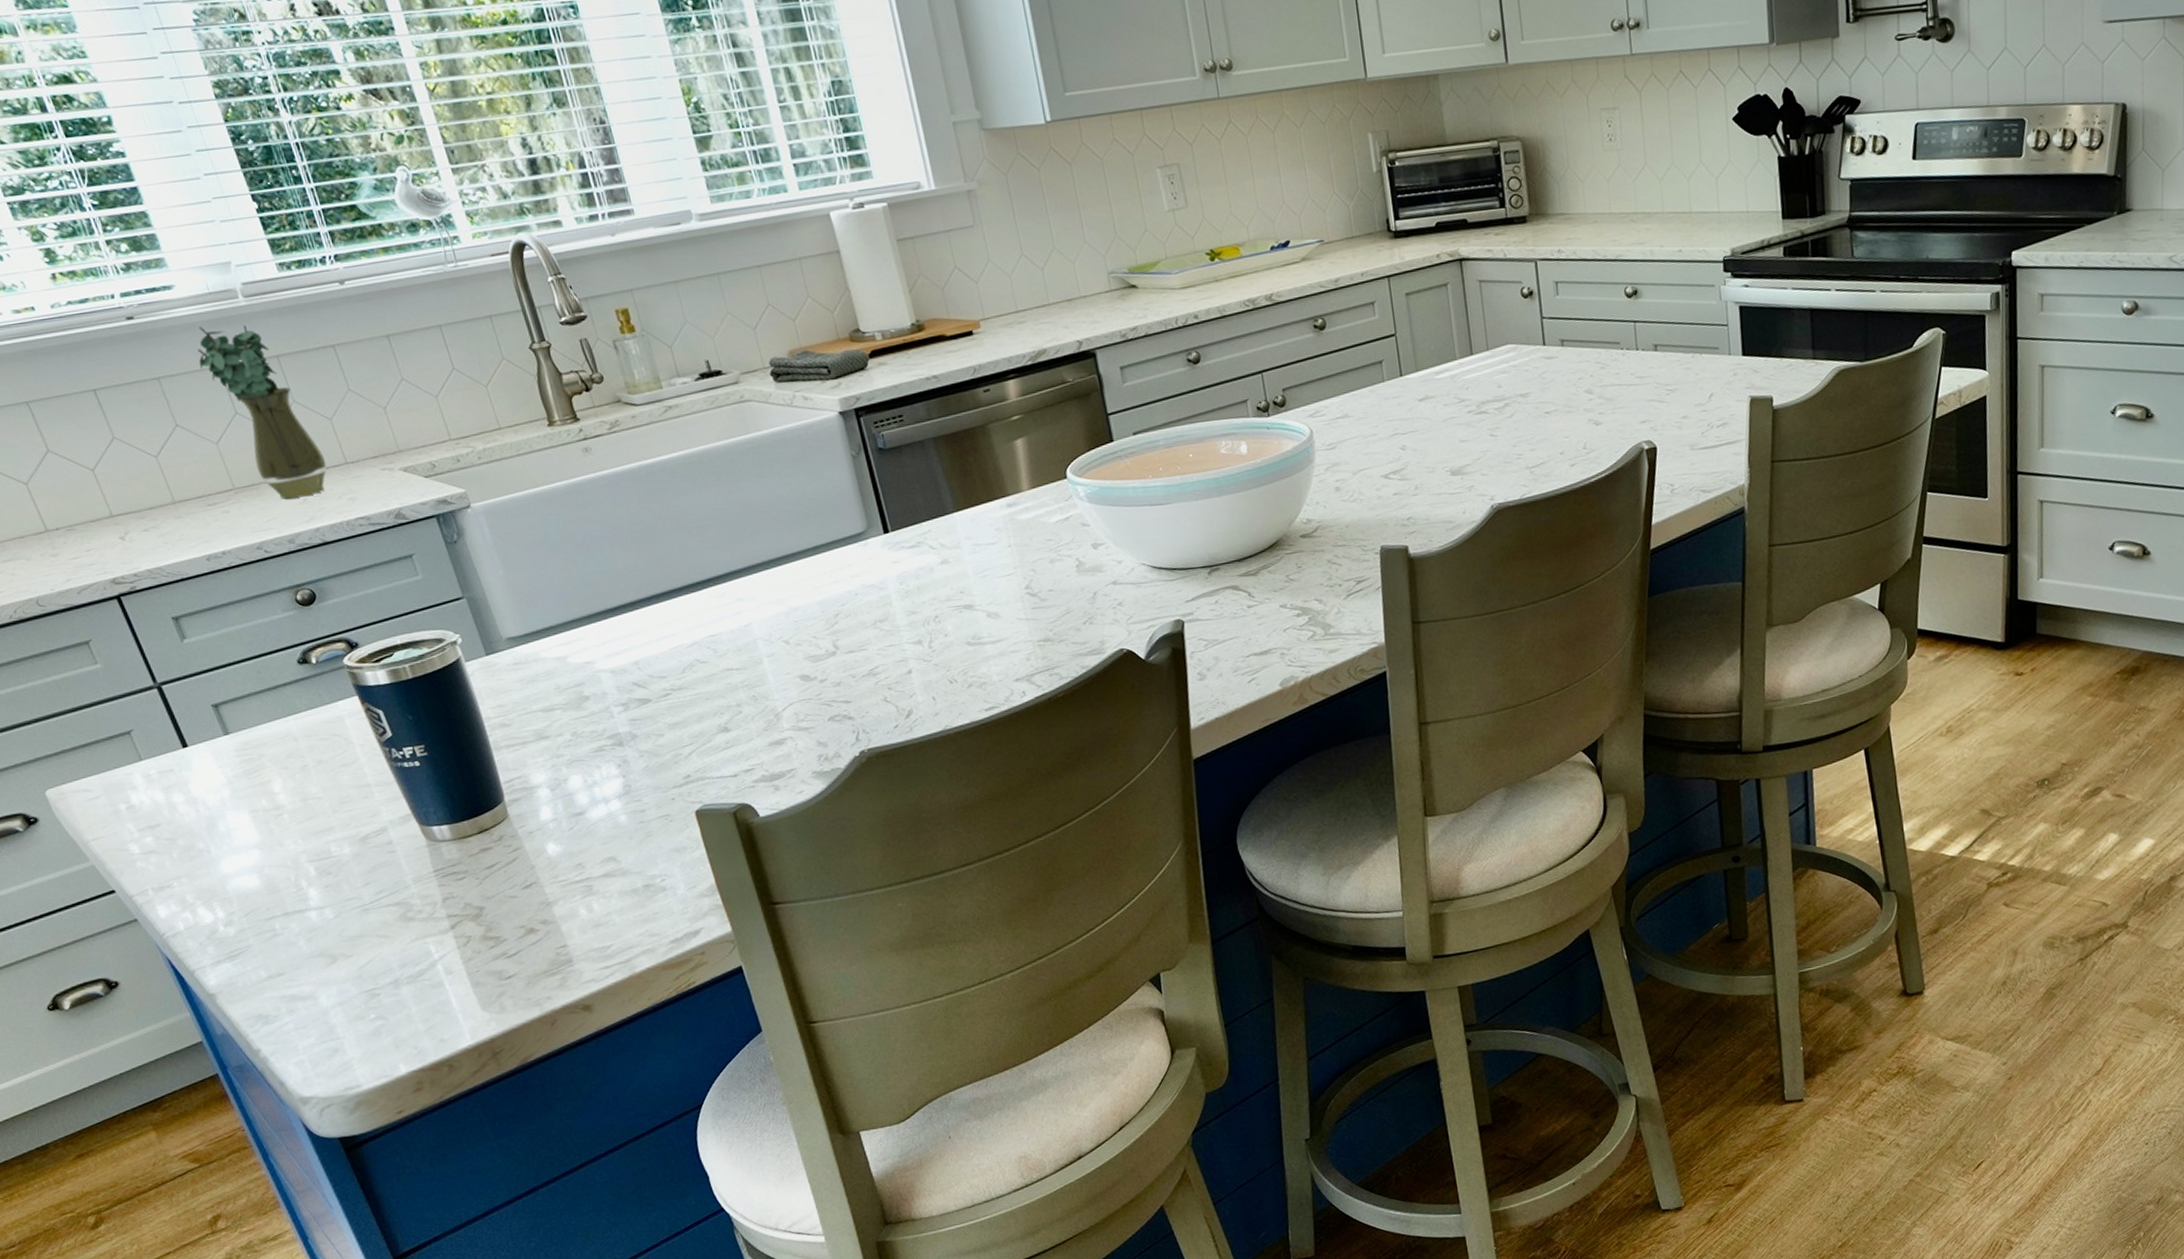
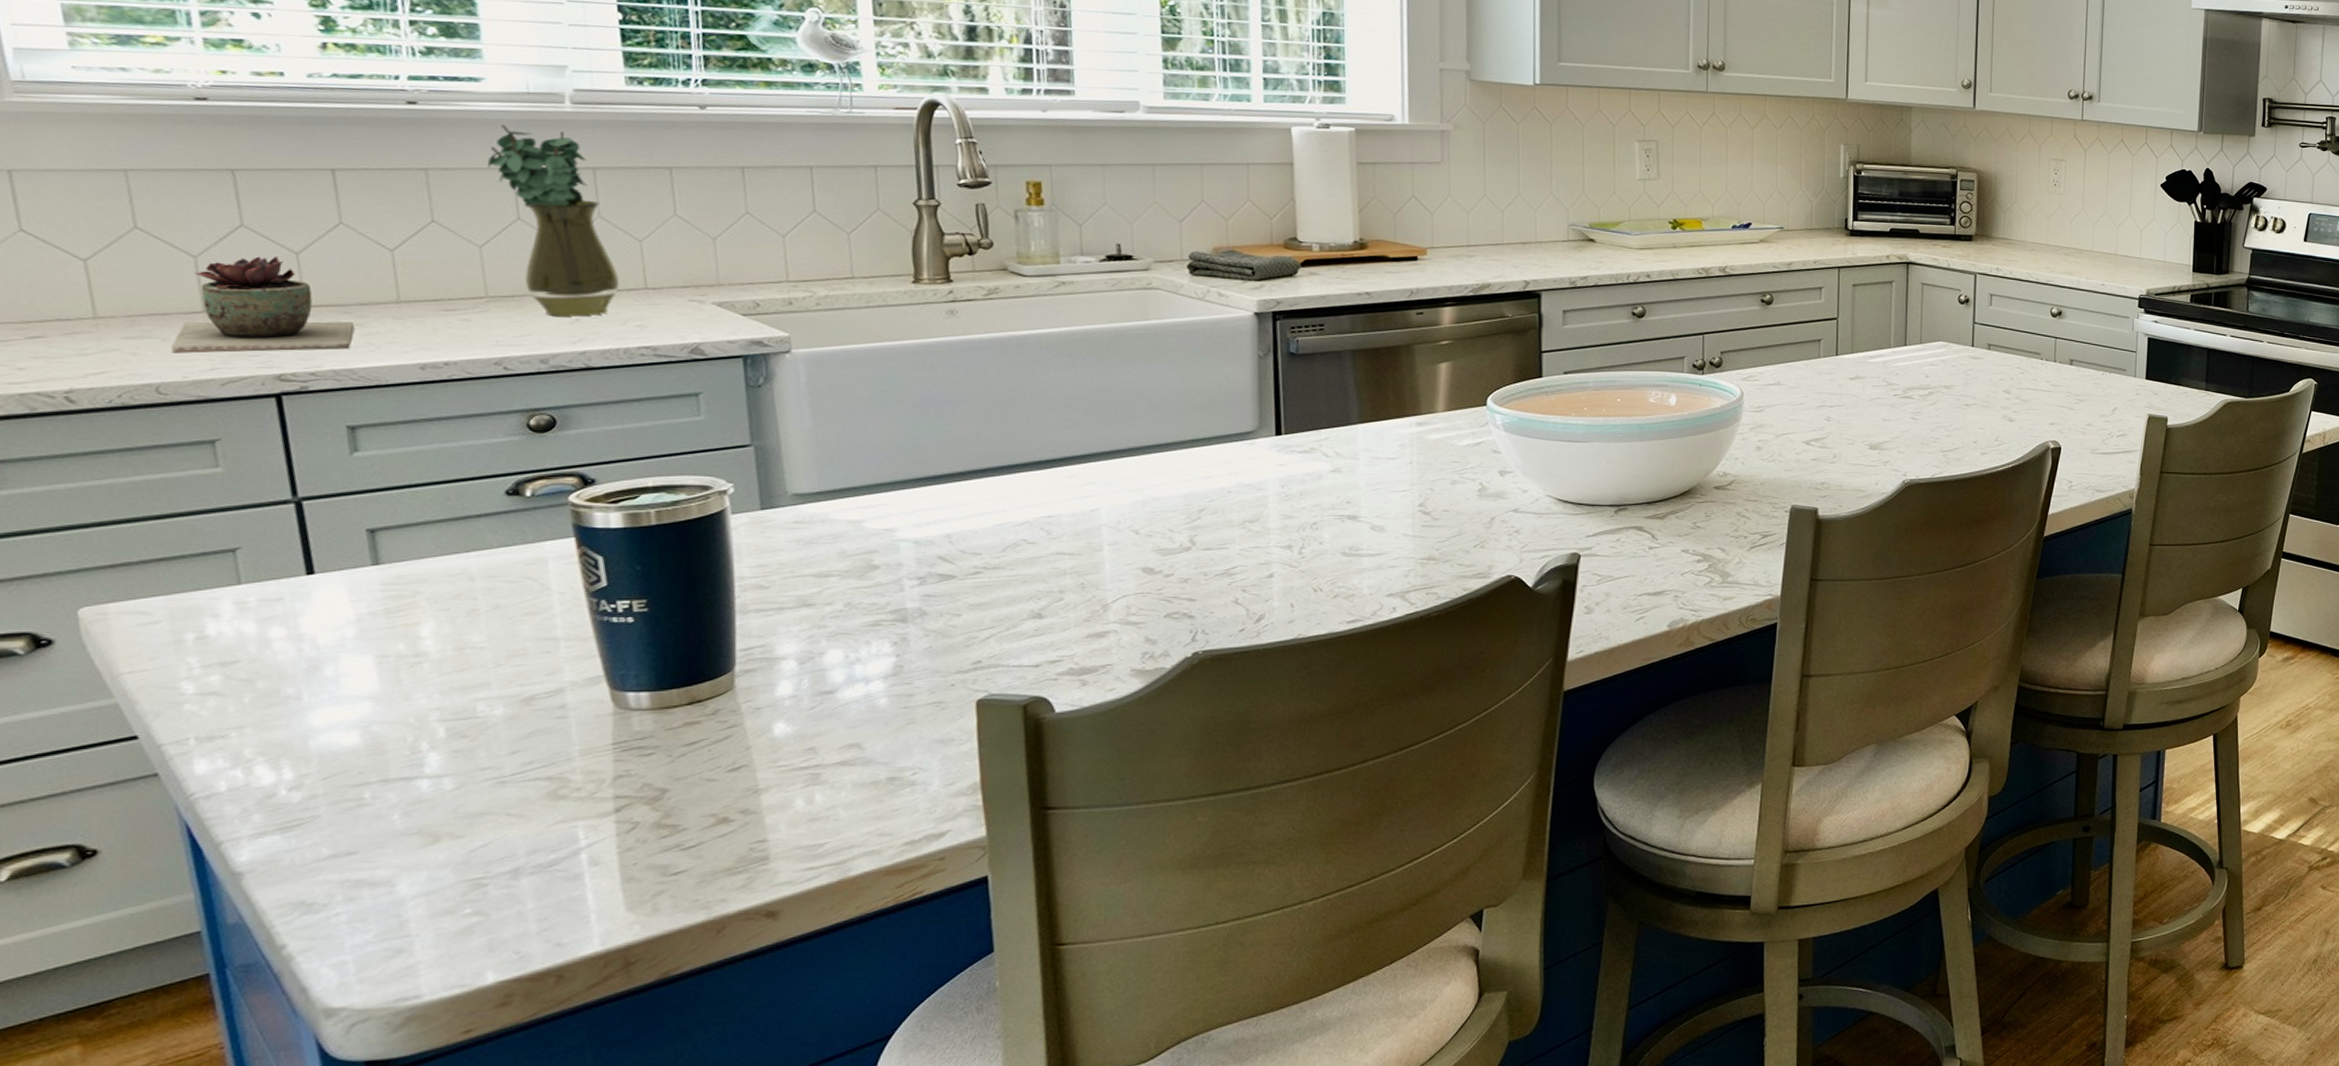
succulent plant: none [30,475,154,570] -> present [170,256,354,354]

